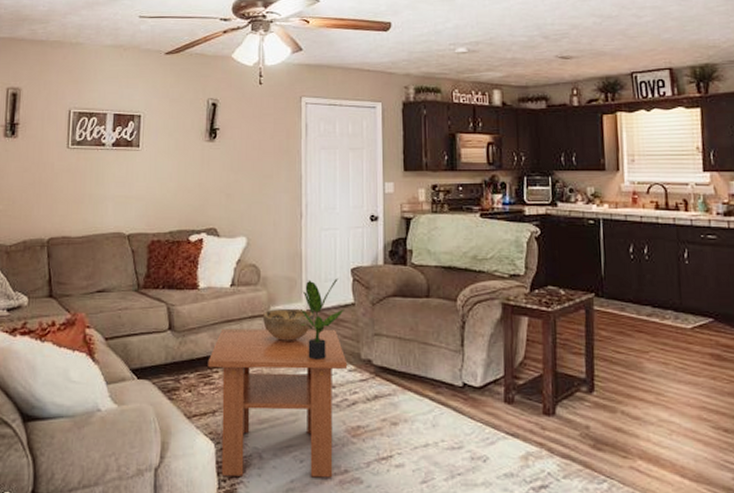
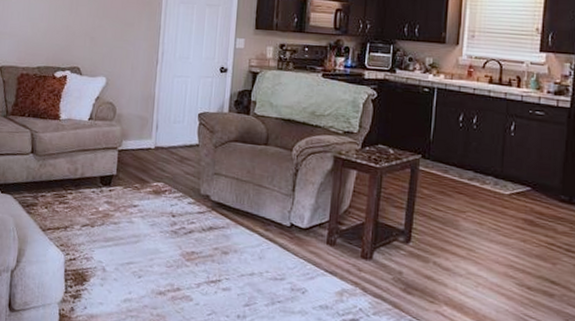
coffee table: present [207,328,348,478] -> none [63,156,188,294]
decorative bowl: present [263,308,313,341] -> none [115,143,161,173]
potted plant: present [301,279,344,361] -> none [149,120,189,192]

